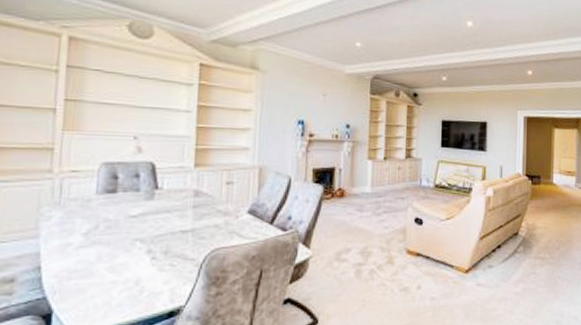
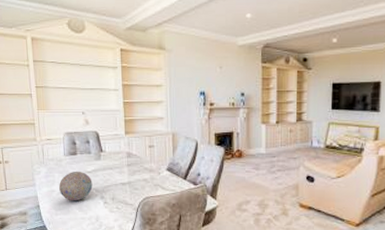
decorative ball: none [80,215,137,259] -> present [59,171,93,201]

